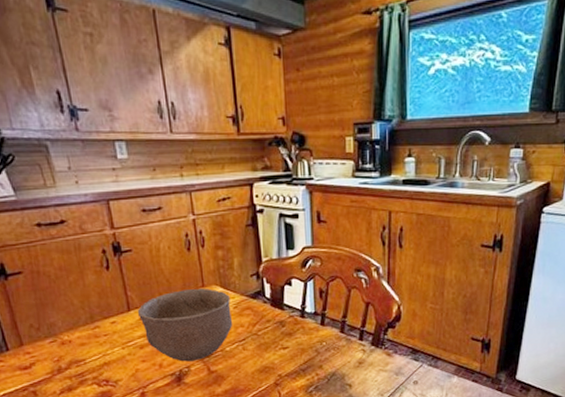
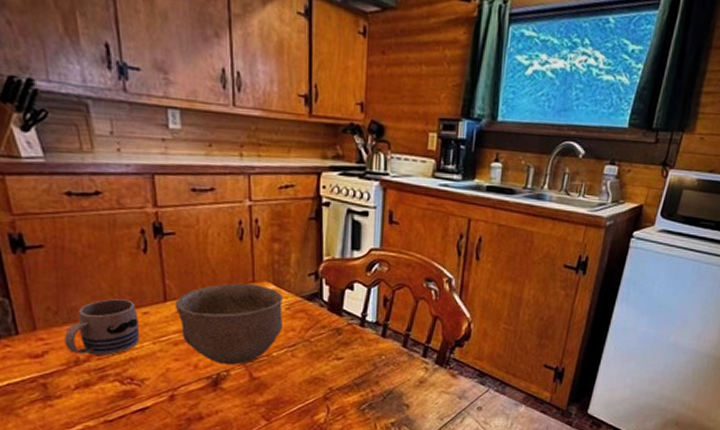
mug: none [47,312,110,364] -> present [65,299,139,355]

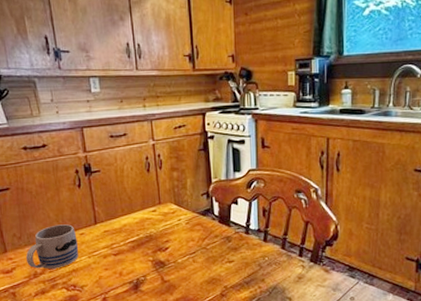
bowl: present [174,283,284,365] -> none [102,205,185,271]

